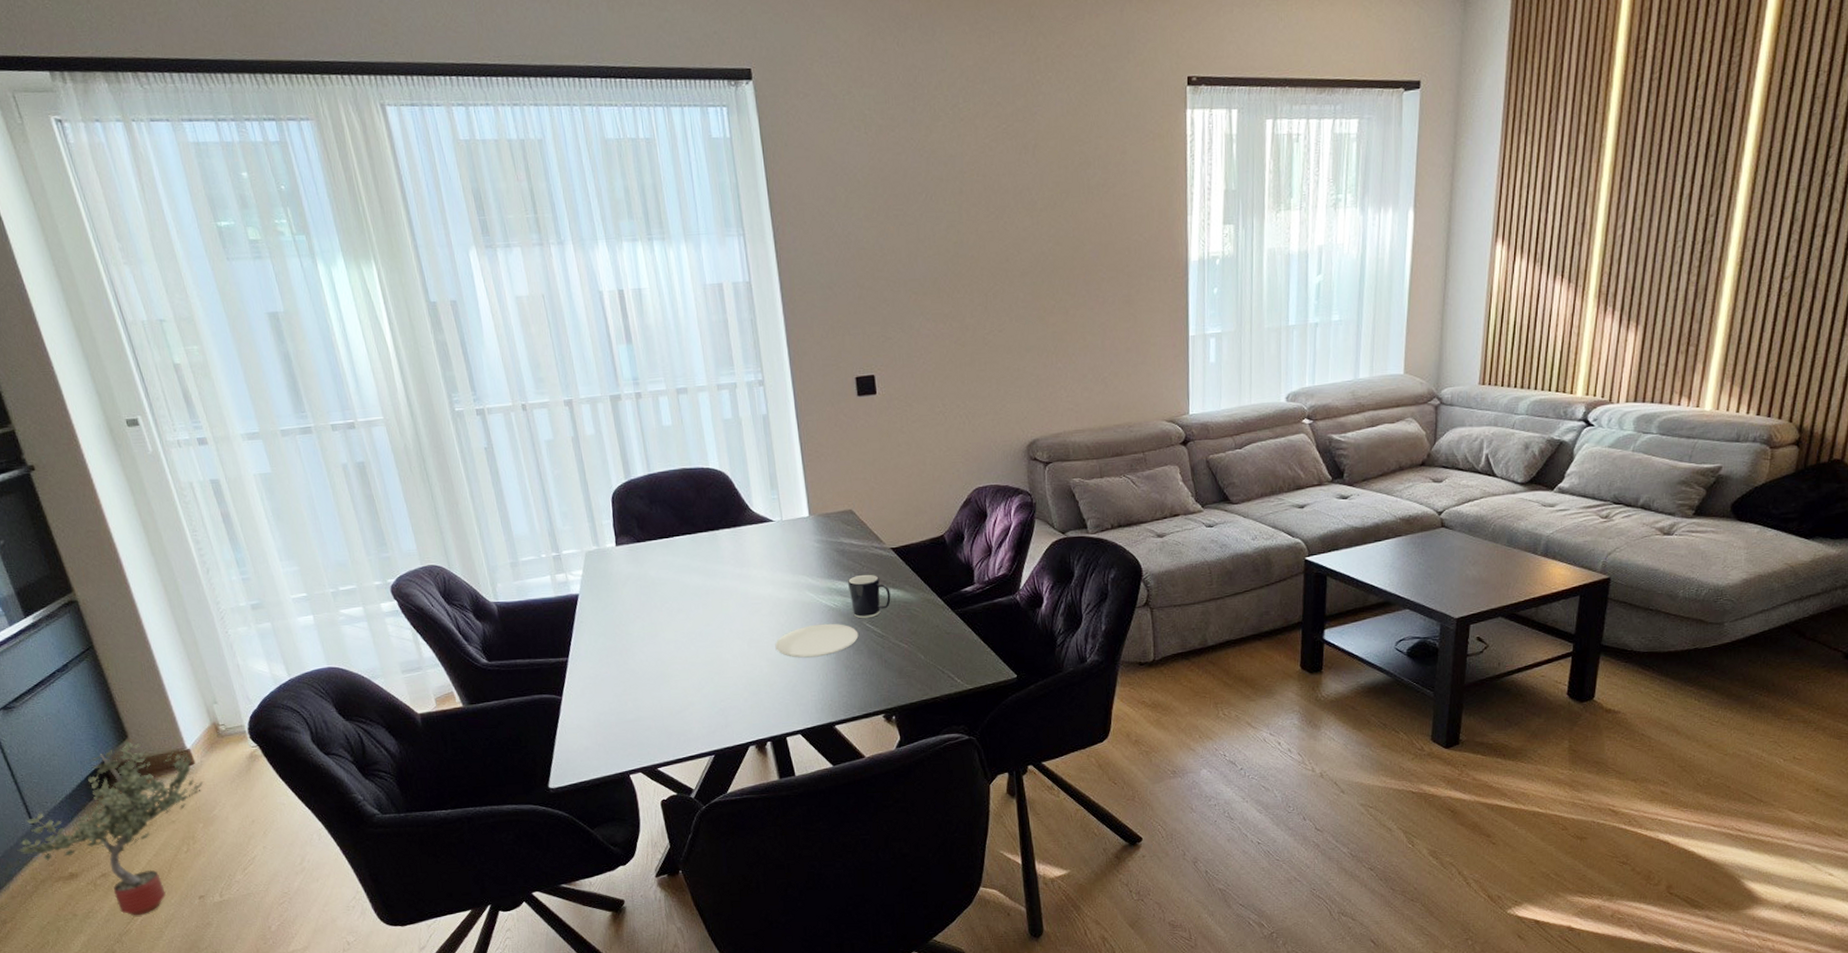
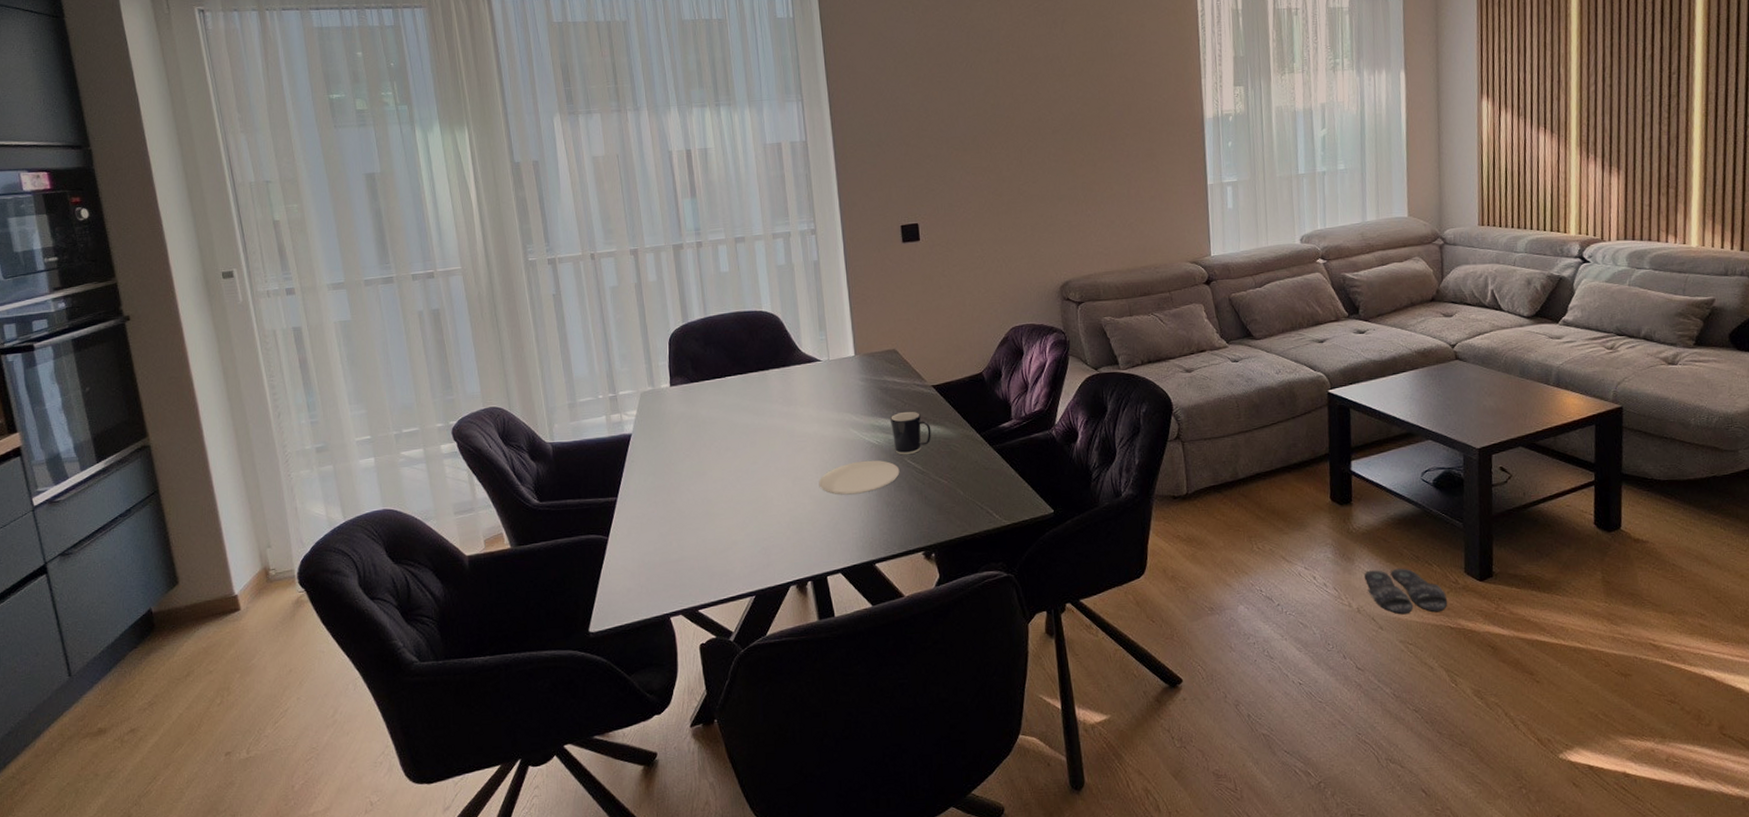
potted tree: present [16,742,203,916] -> none [48,588,245,775]
slippers: none [1330,735,1412,780] -> present [1365,568,1448,615]

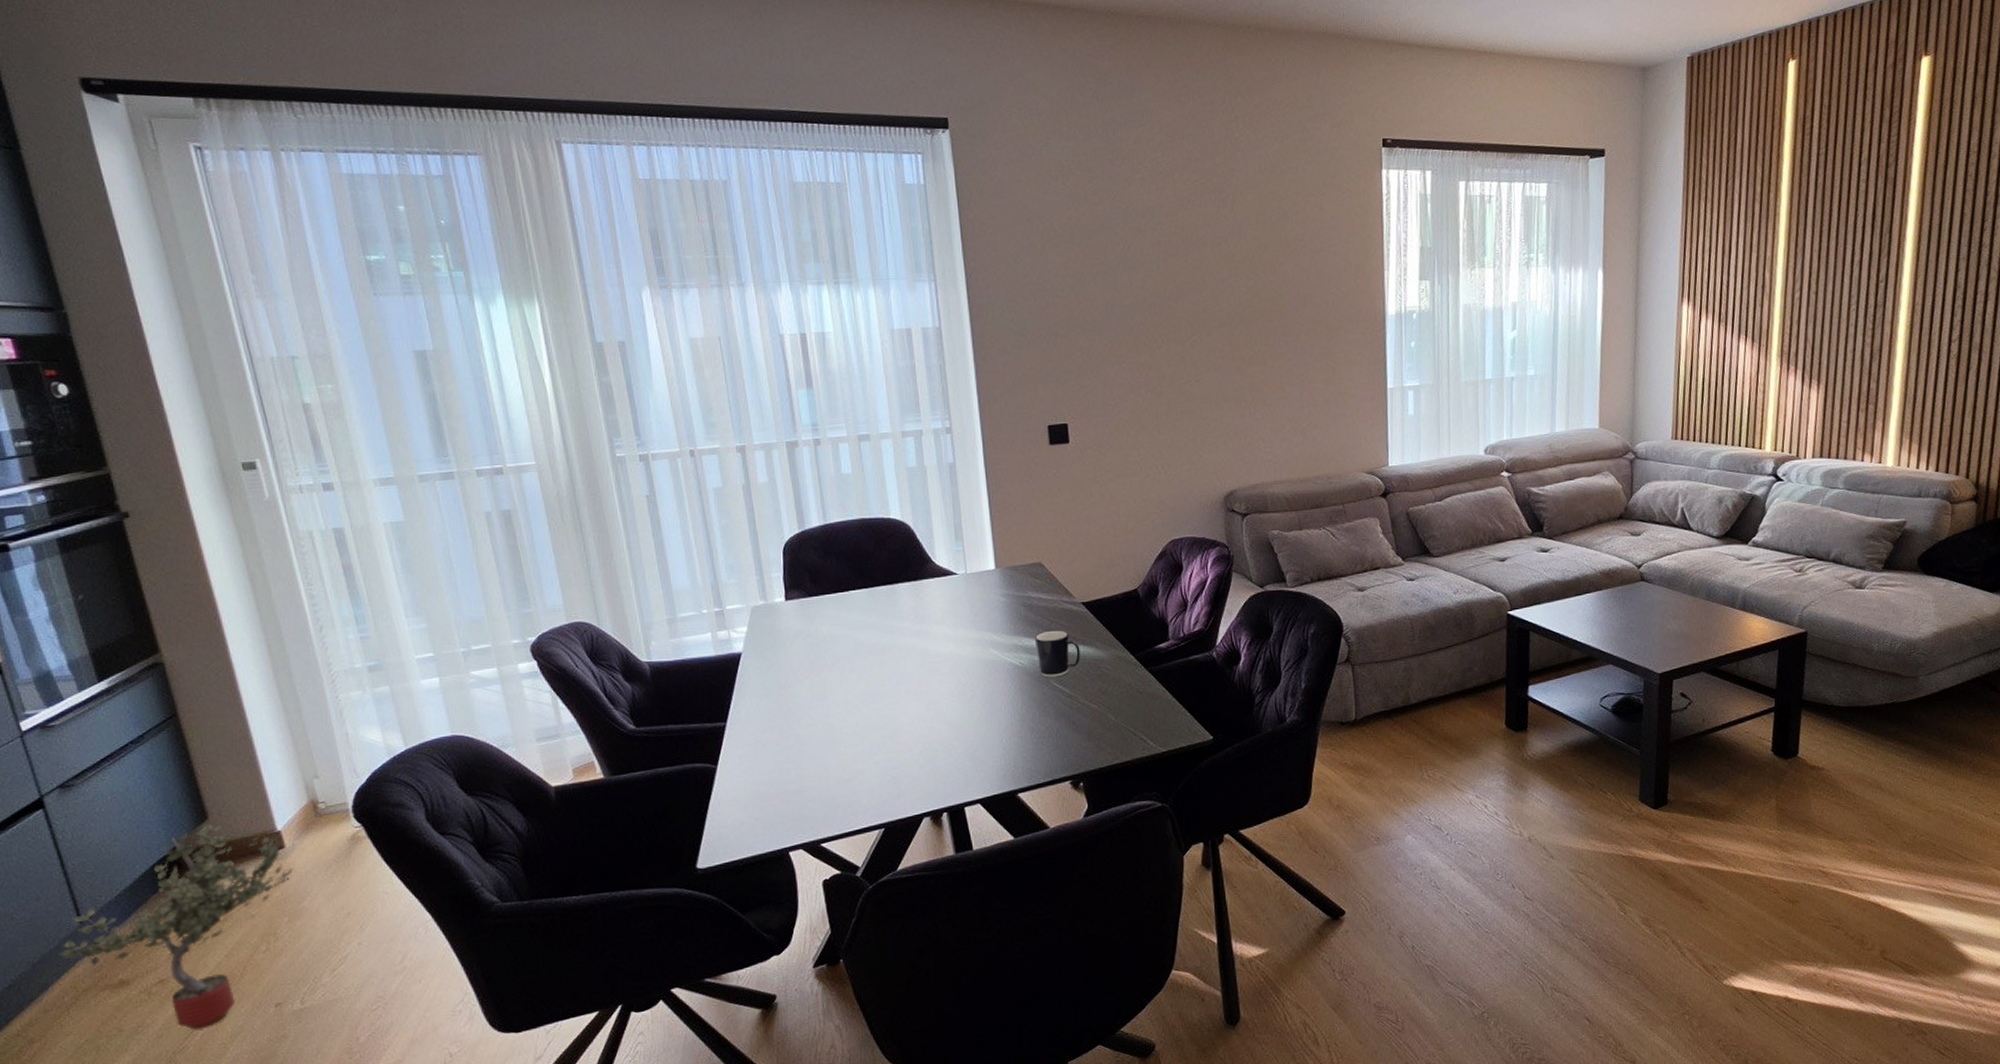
potted tree: none [48,588,245,775] -> present [56,823,292,1030]
plate: present [818,460,900,495] -> none [955,682,1045,721]
slippers: present [1365,568,1448,615] -> none [1538,796,1621,843]

